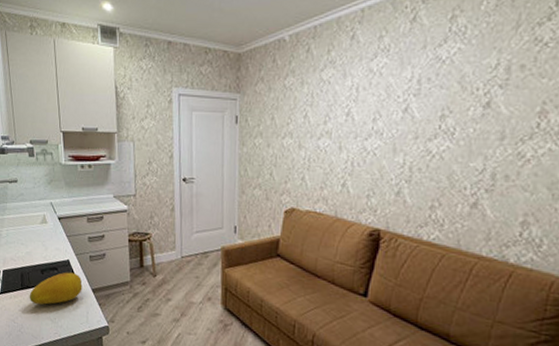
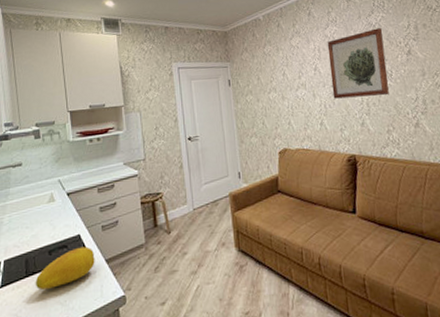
wall art: none [365,65,455,159] -> present [327,28,389,99]

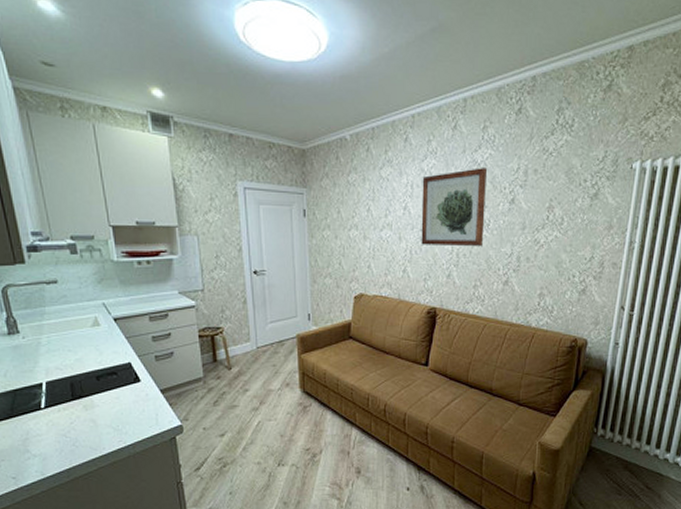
fruit: present [35,246,95,290] -> none [83,375,149,413]

